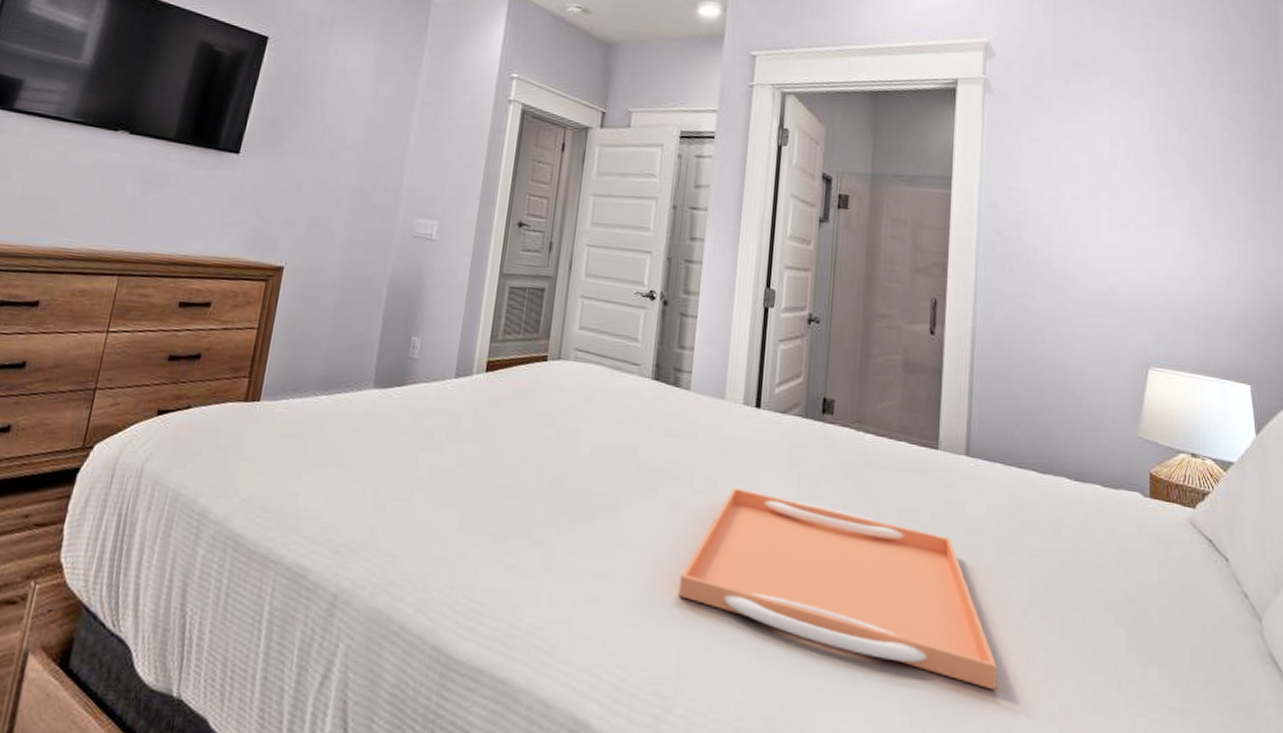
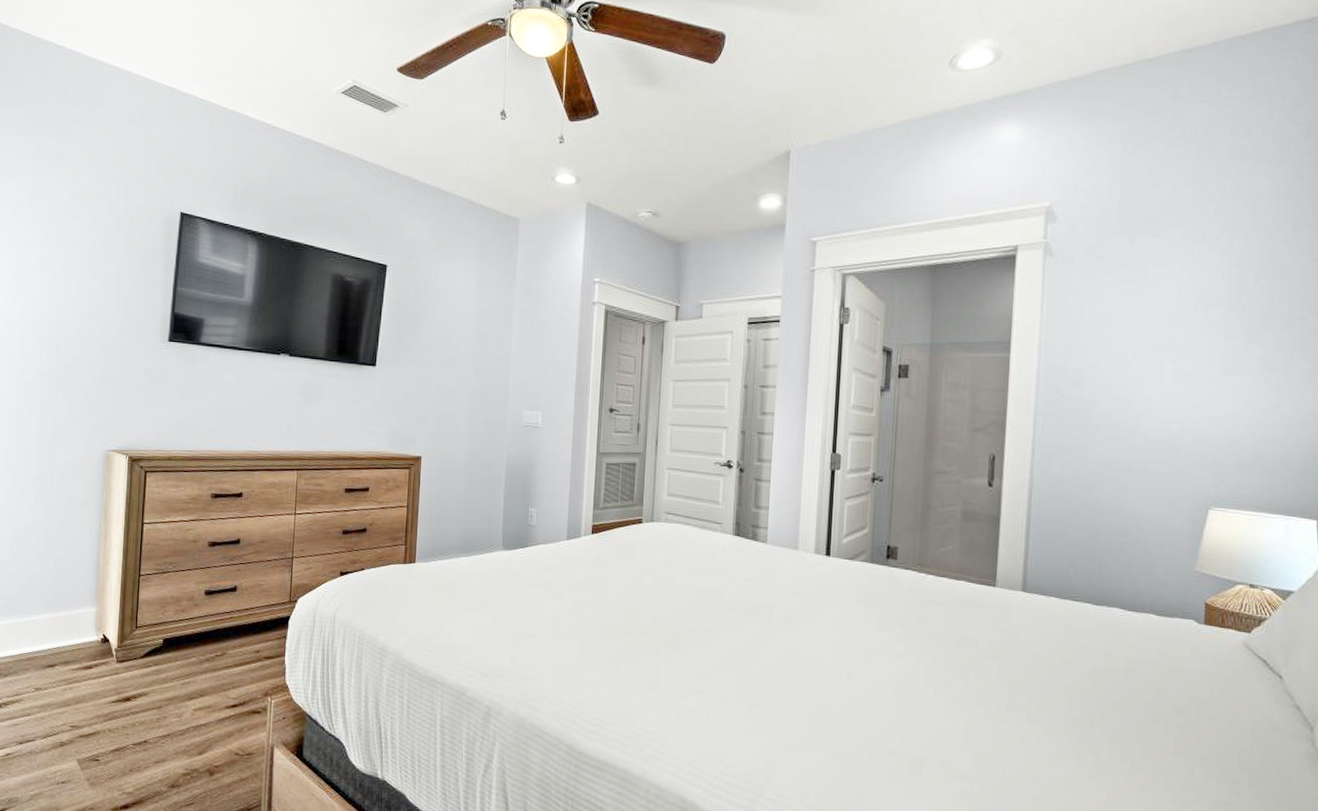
serving tray: present [679,487,997,691] -> none [764,621,1049,785]

